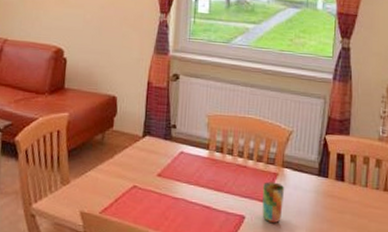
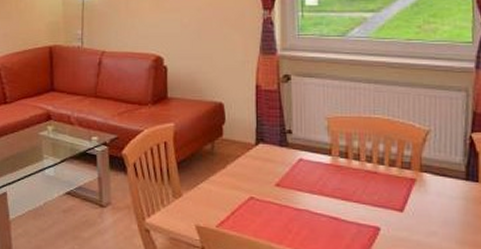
cup: present [262,181,285,223] -> none [398,188,426,234]

